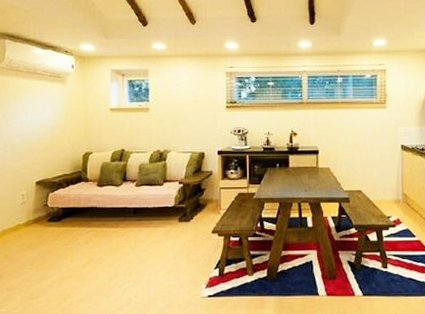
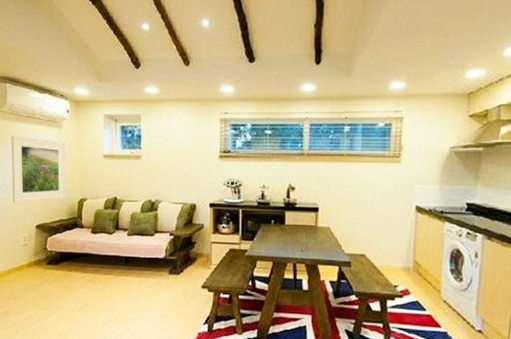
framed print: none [9,91,70,160] -> present [11,135,66,203]

